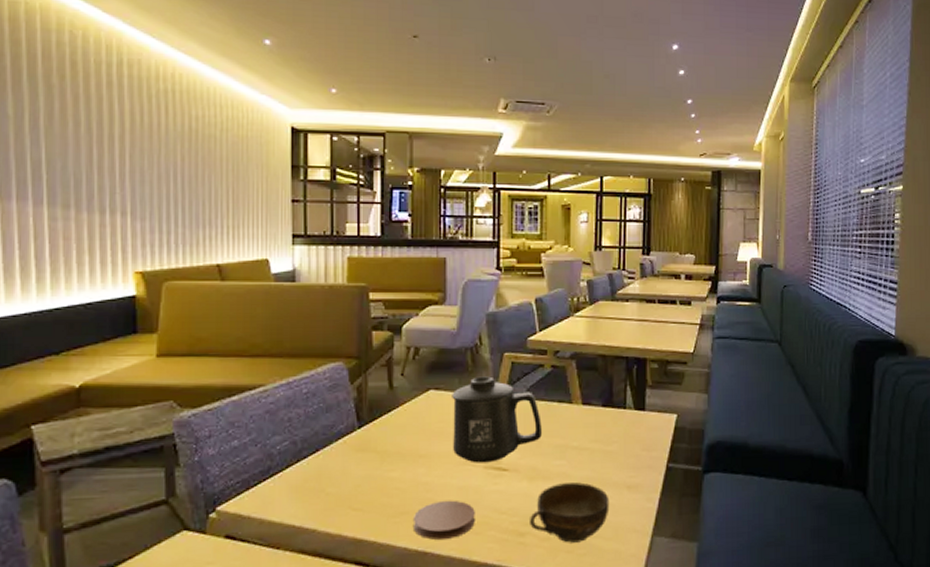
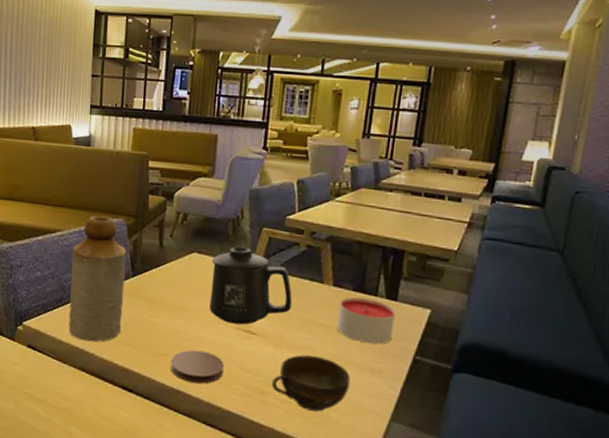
bottle: none [279,362,350,516] -> present [68,215,126,342]
candle: none [590,412,645,459] -> present [337,297,396,344]

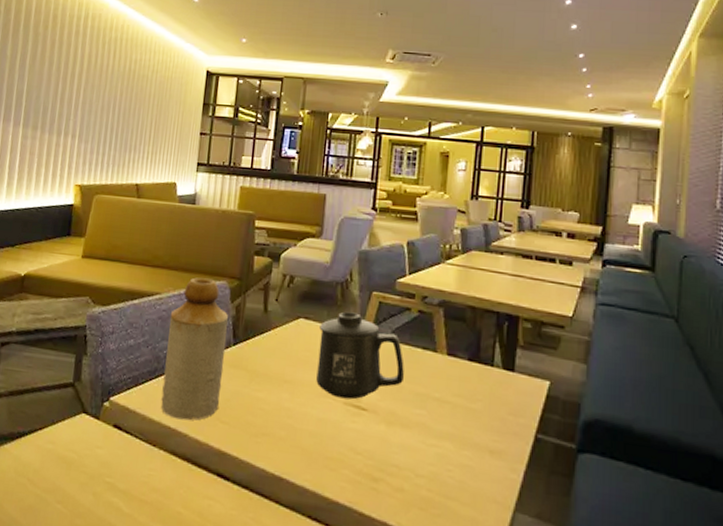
coaster: present [170,350,224,384] -> none [272,429,332,470]
cup: present [272,355,351,412] -> none [384,433,470,502]
candle: present [337,297,396,344] -> none [452,367,513,421]

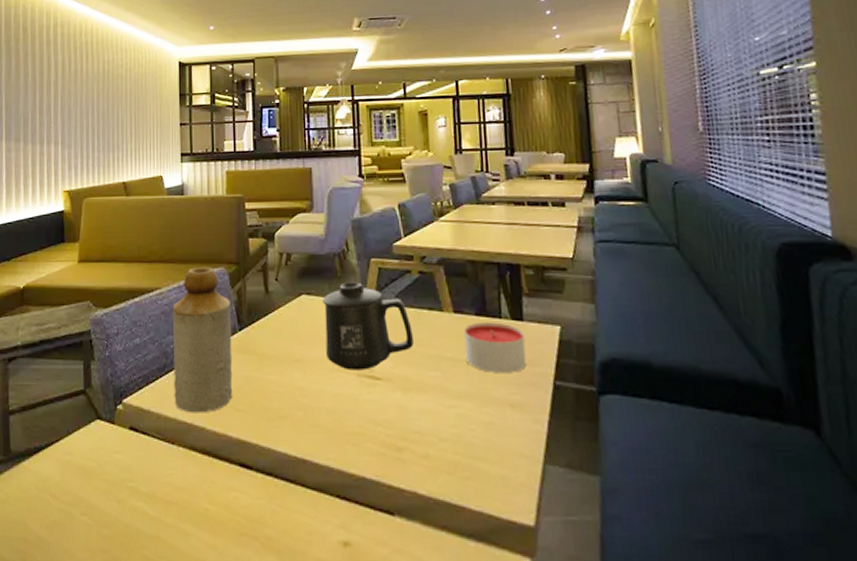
candle: none [452,367,513,421] -> present [463,322,527,372]

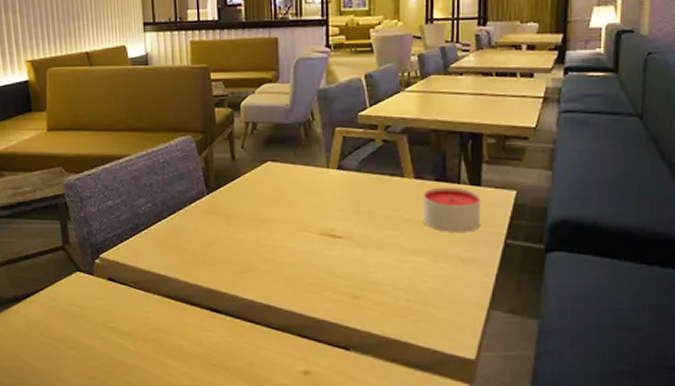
bottle: present [172,267,233,413] -> none [142,135,203,267]
mug: present [323,282,413,370] -> none [287,150,374,230]

